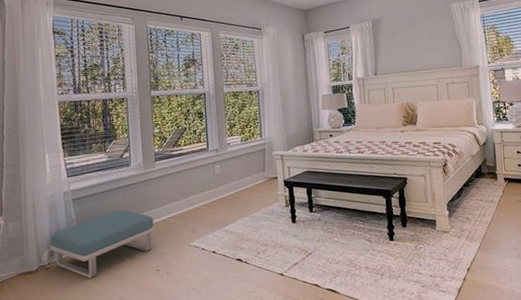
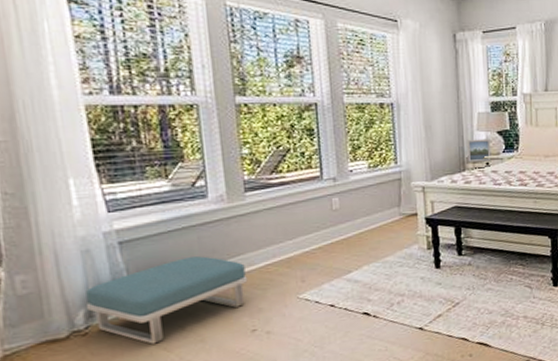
picture frame: none [314,115,334,135] -> present [467,138,492,163]

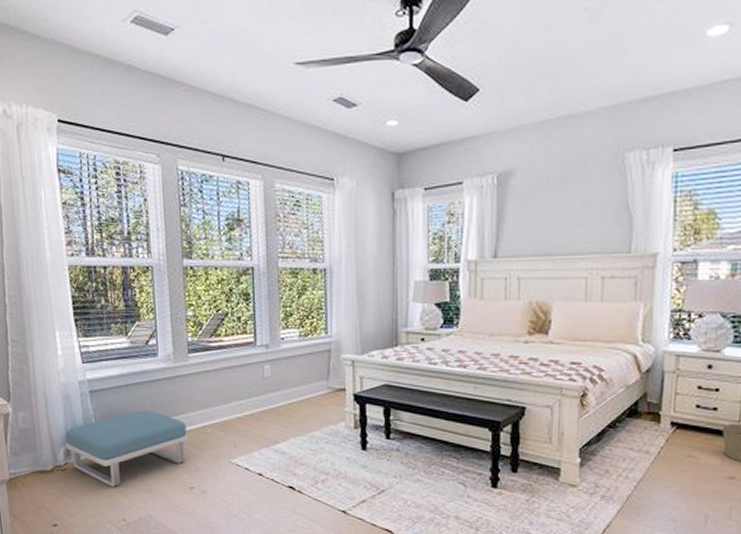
picture frame: present [467,138,492,163] -> none [401,311,427,337]

